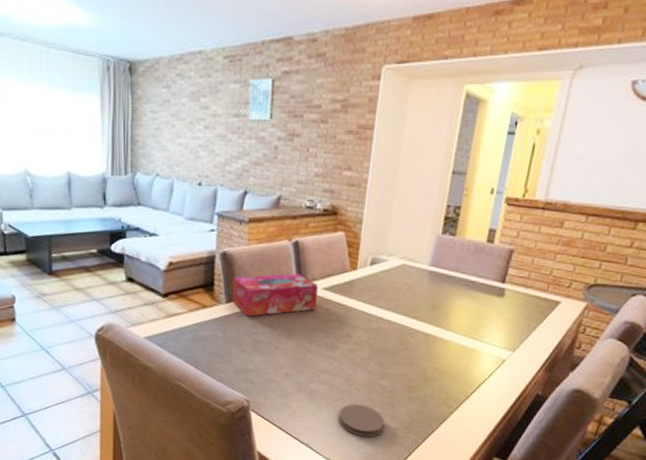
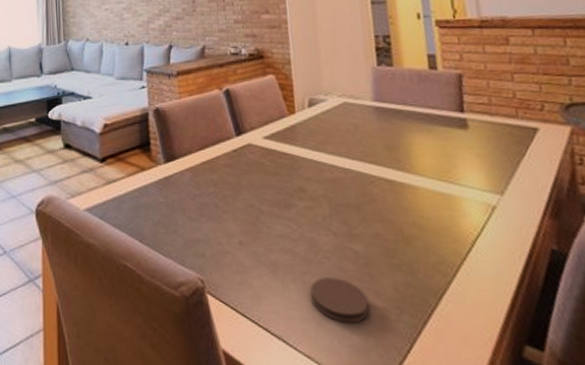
tissue box: present [232,273,319,317] -> none [169,124,260,177]

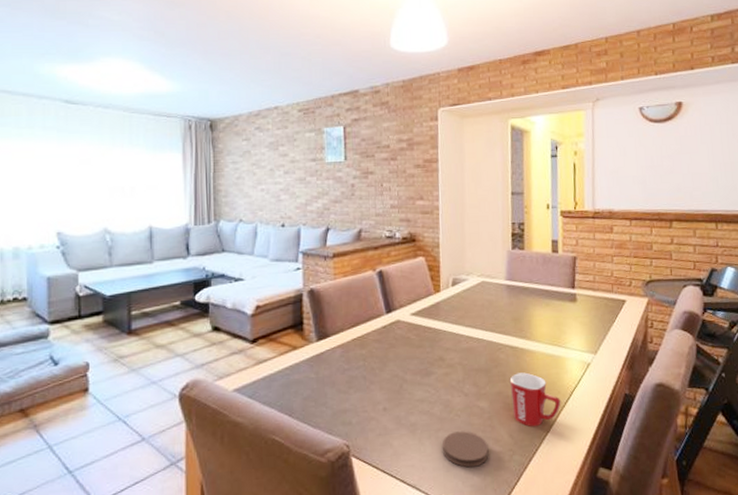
mug: none [388,212,461,282] -> present [509,372,561,427]

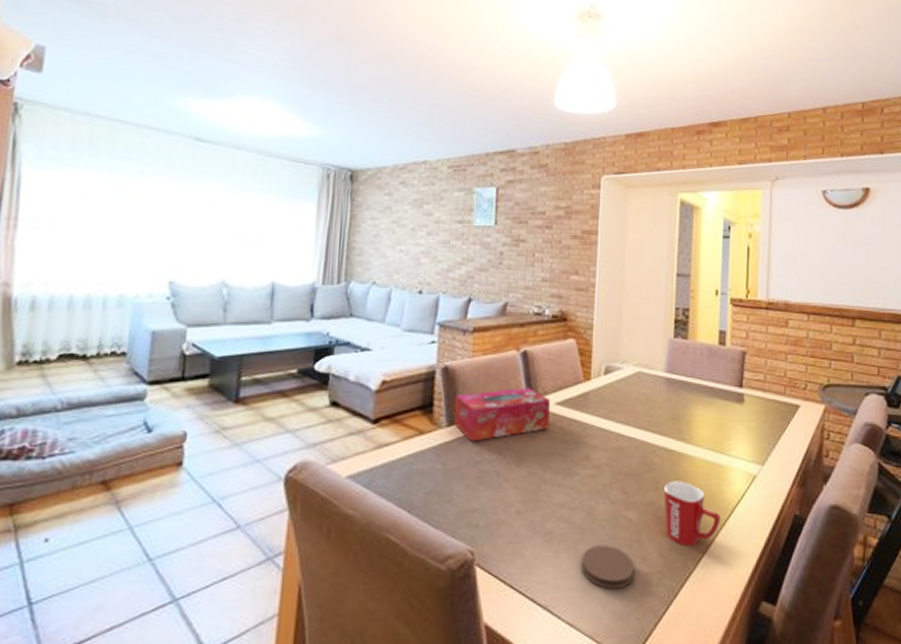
tissue box: none [322,302,407,353] -> present [454,388,551,442]

